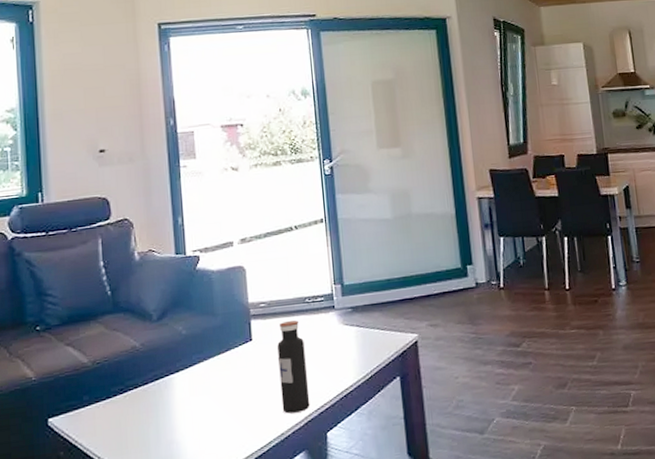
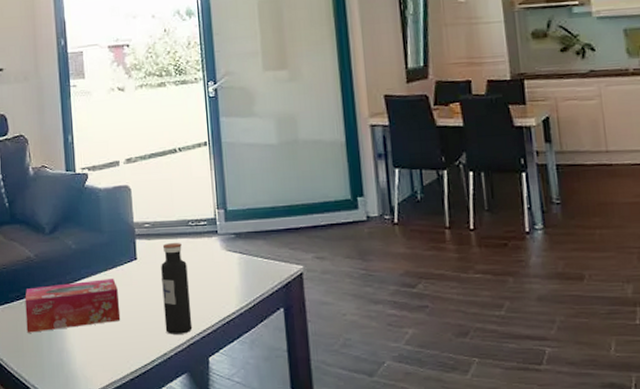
tissue box: none [129,361,235,428] -> present [25,278,121,333]

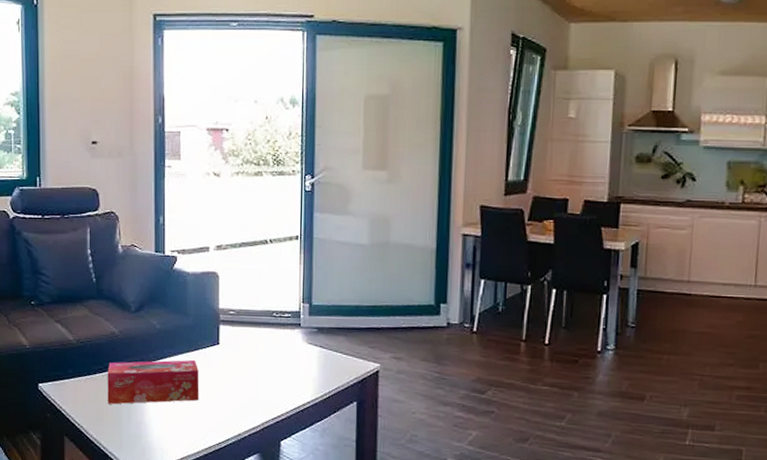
water bottle: present [160,243,193,334] -> none [241,331,268,418]

